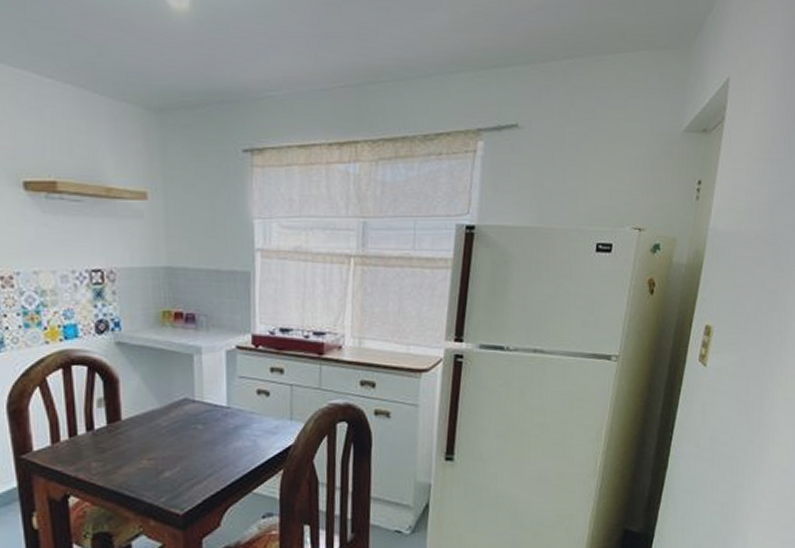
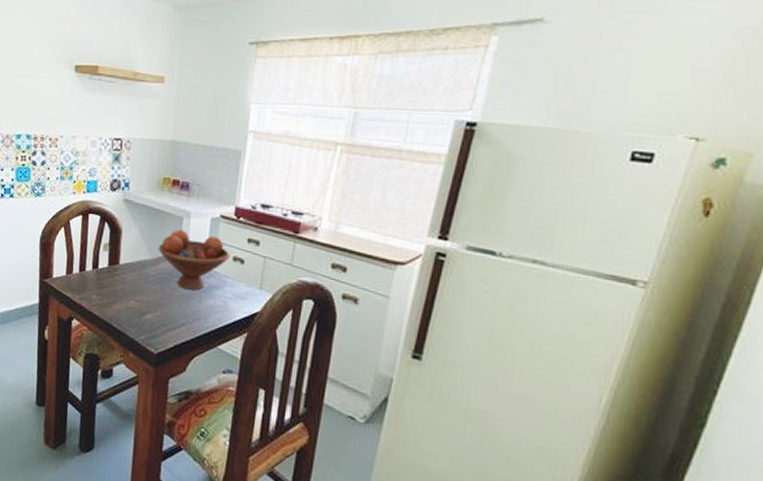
fruit bowl: none [167,369,253,435] -> present [158,230,230,291]

